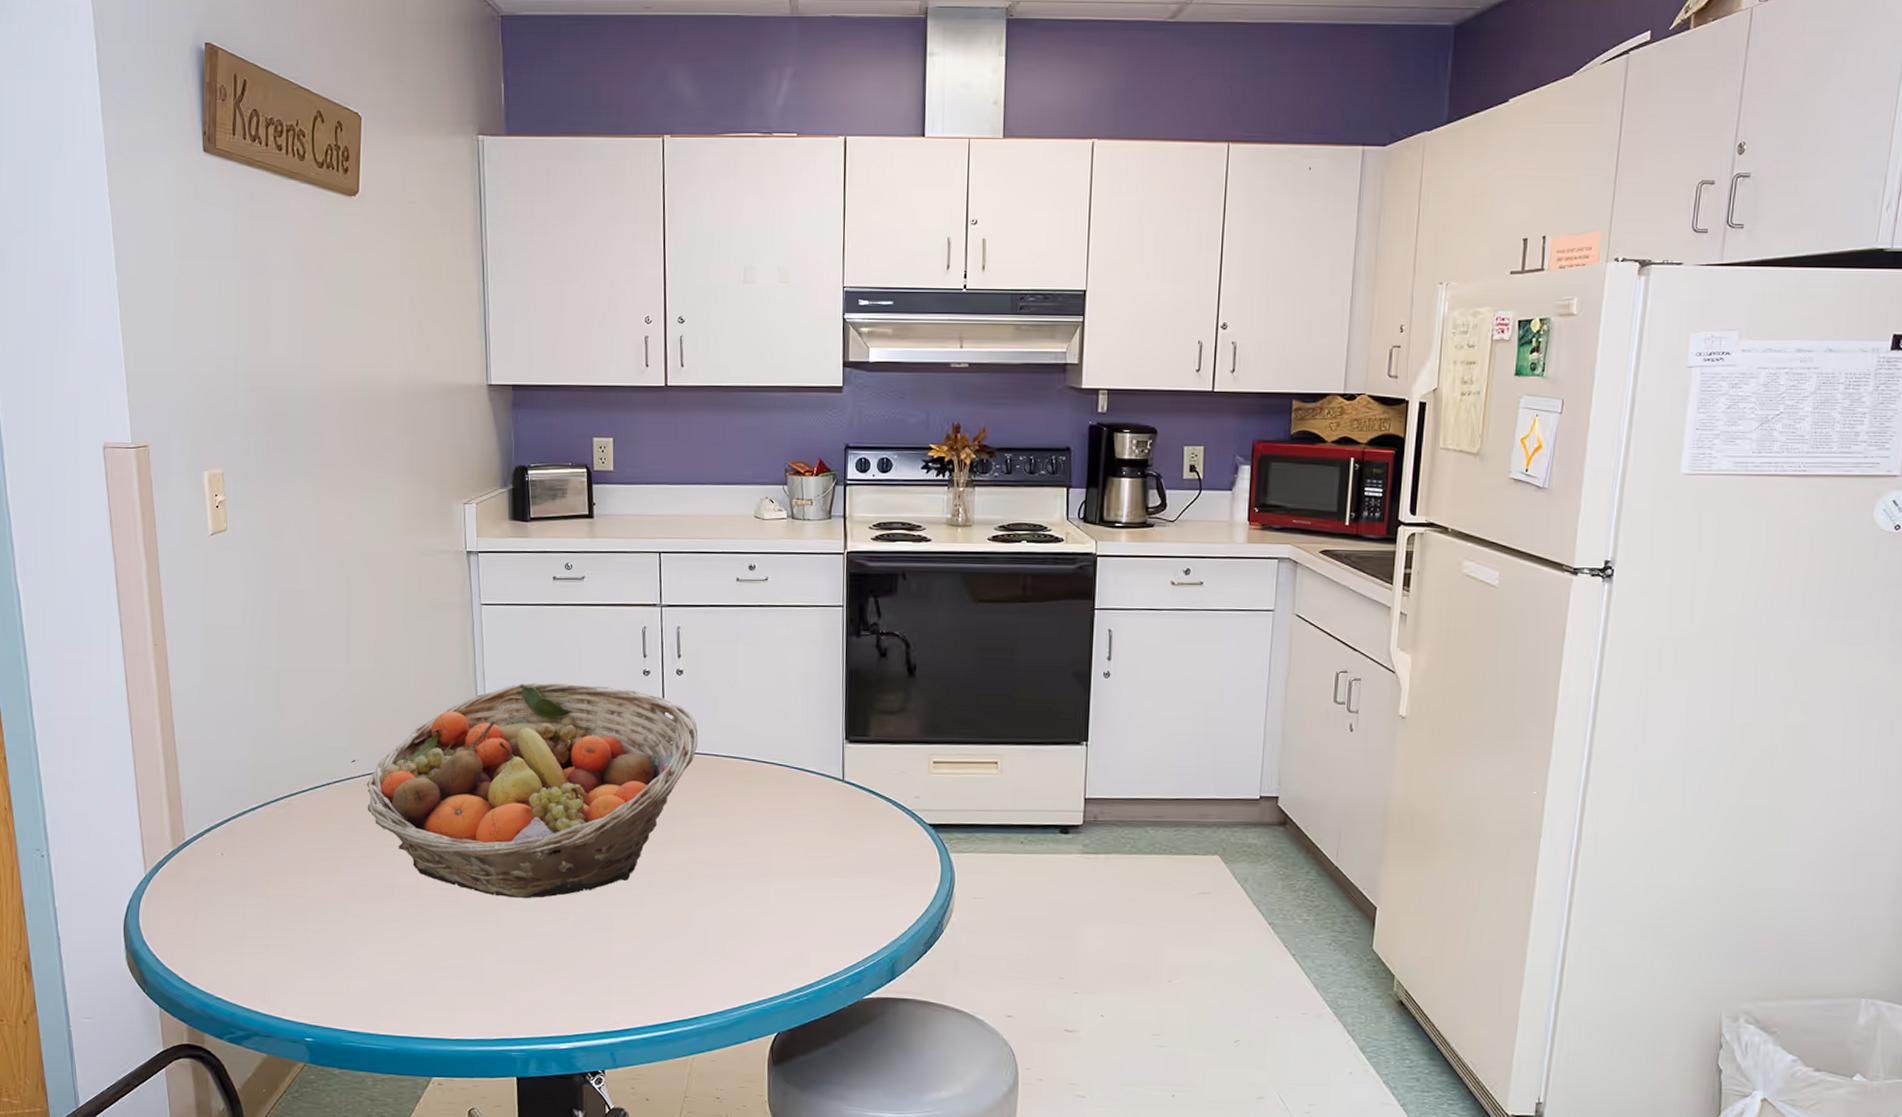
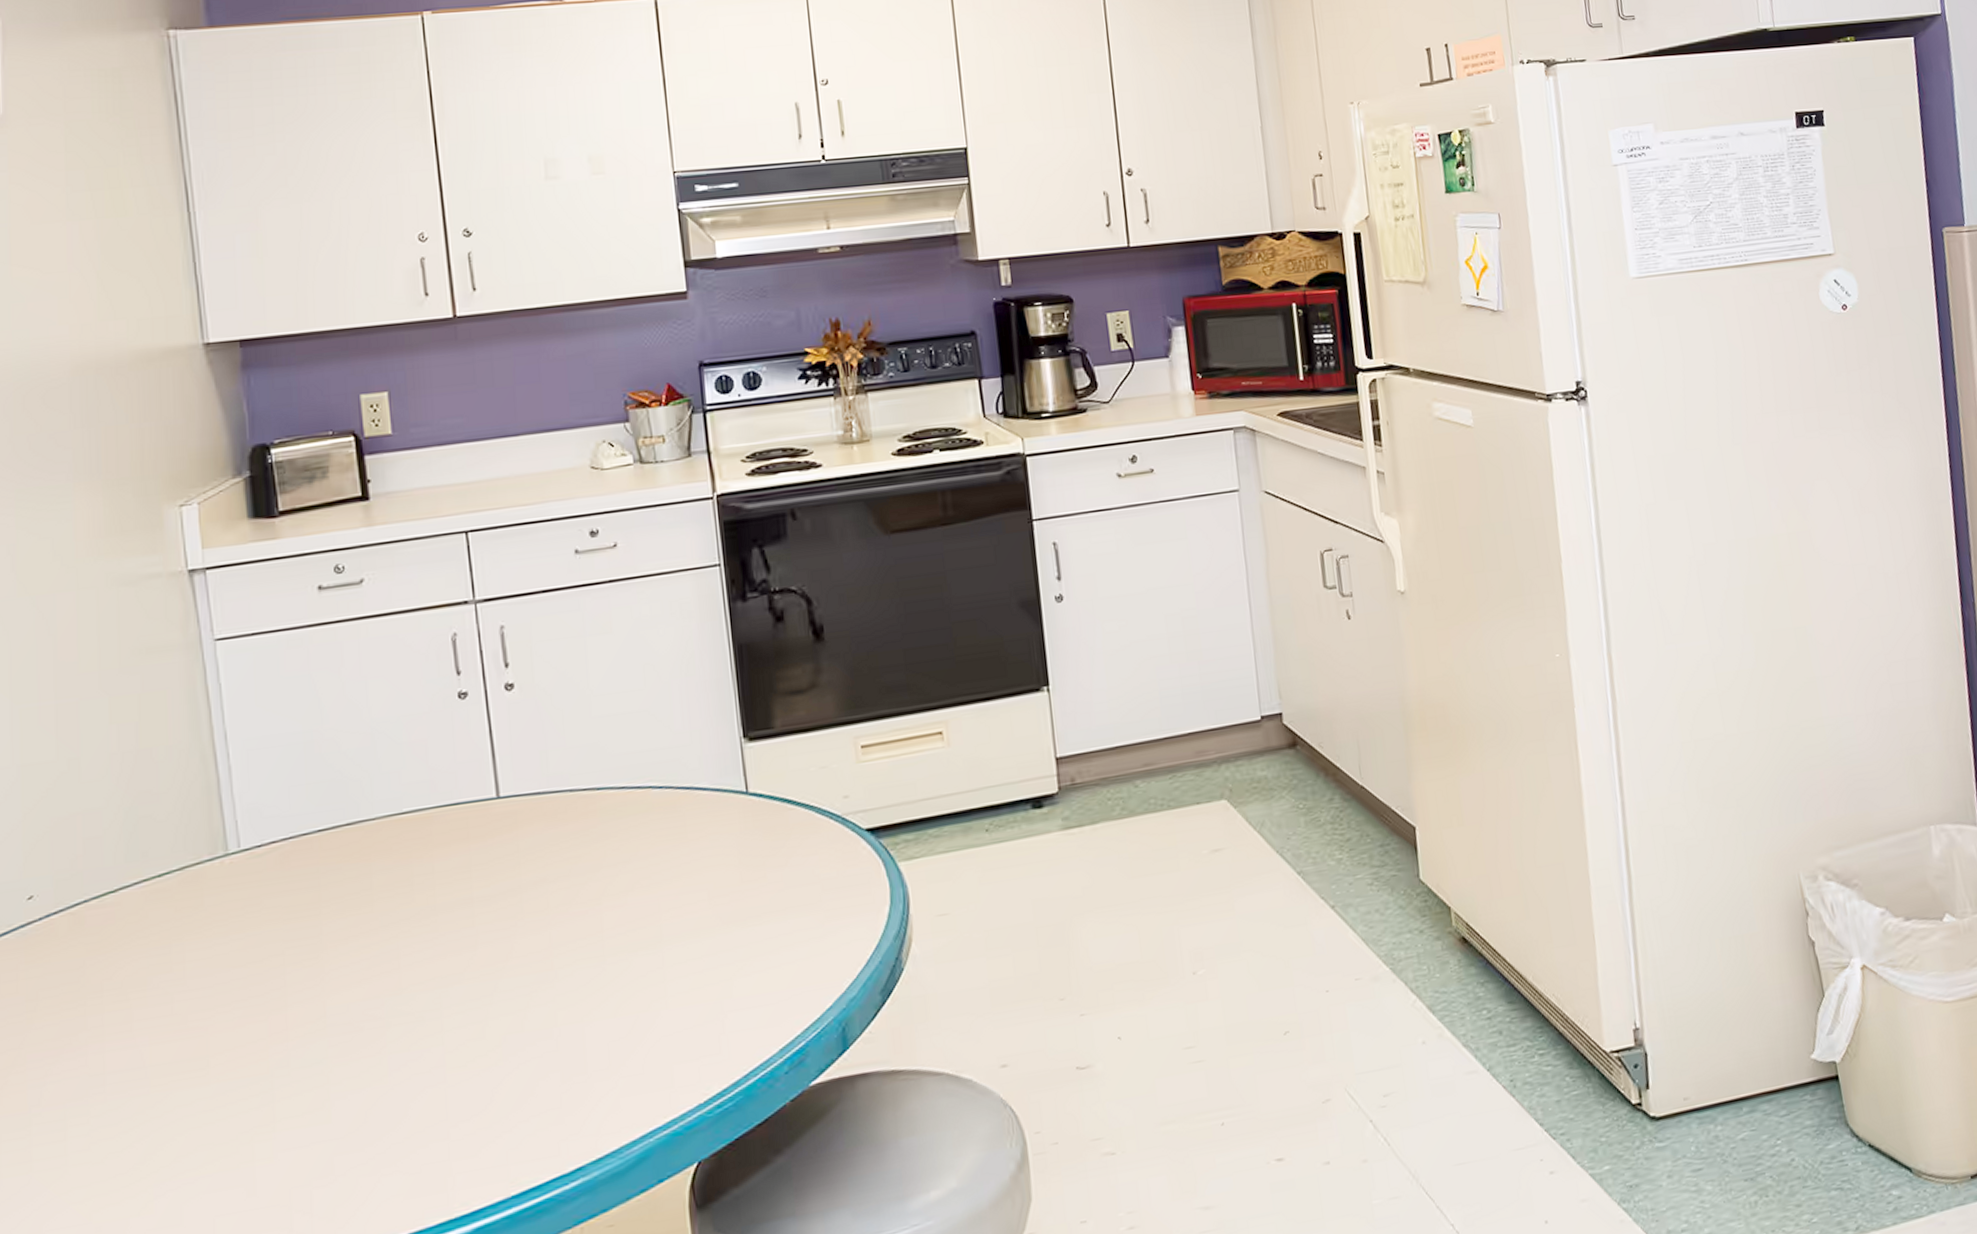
fruit basket: present [366,682,699,899] -> none [52,721,545,1055]

